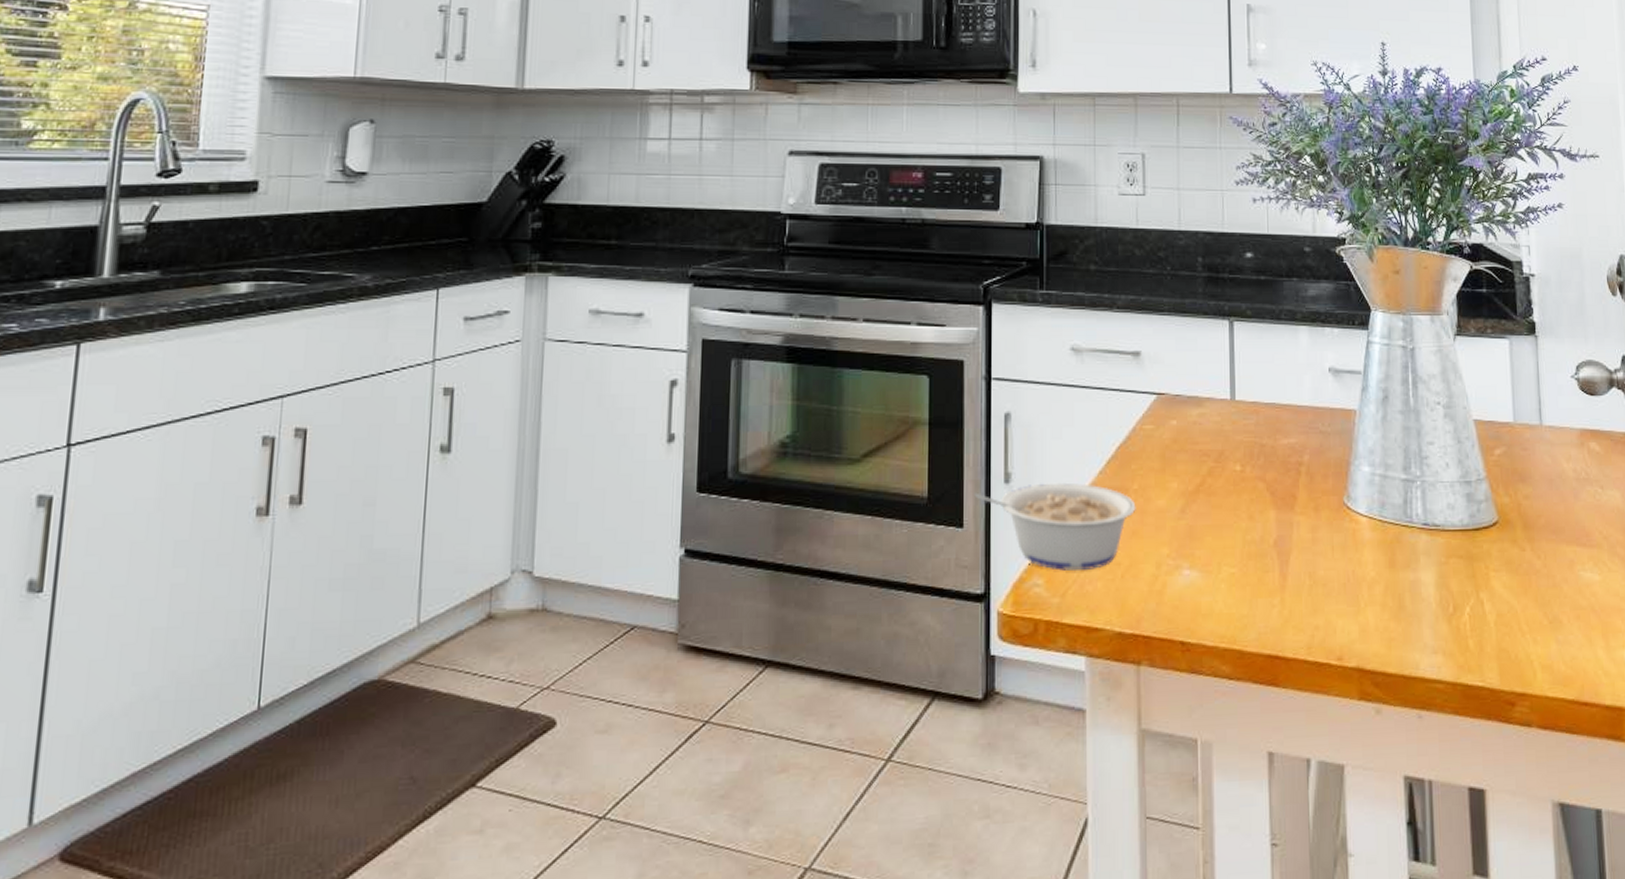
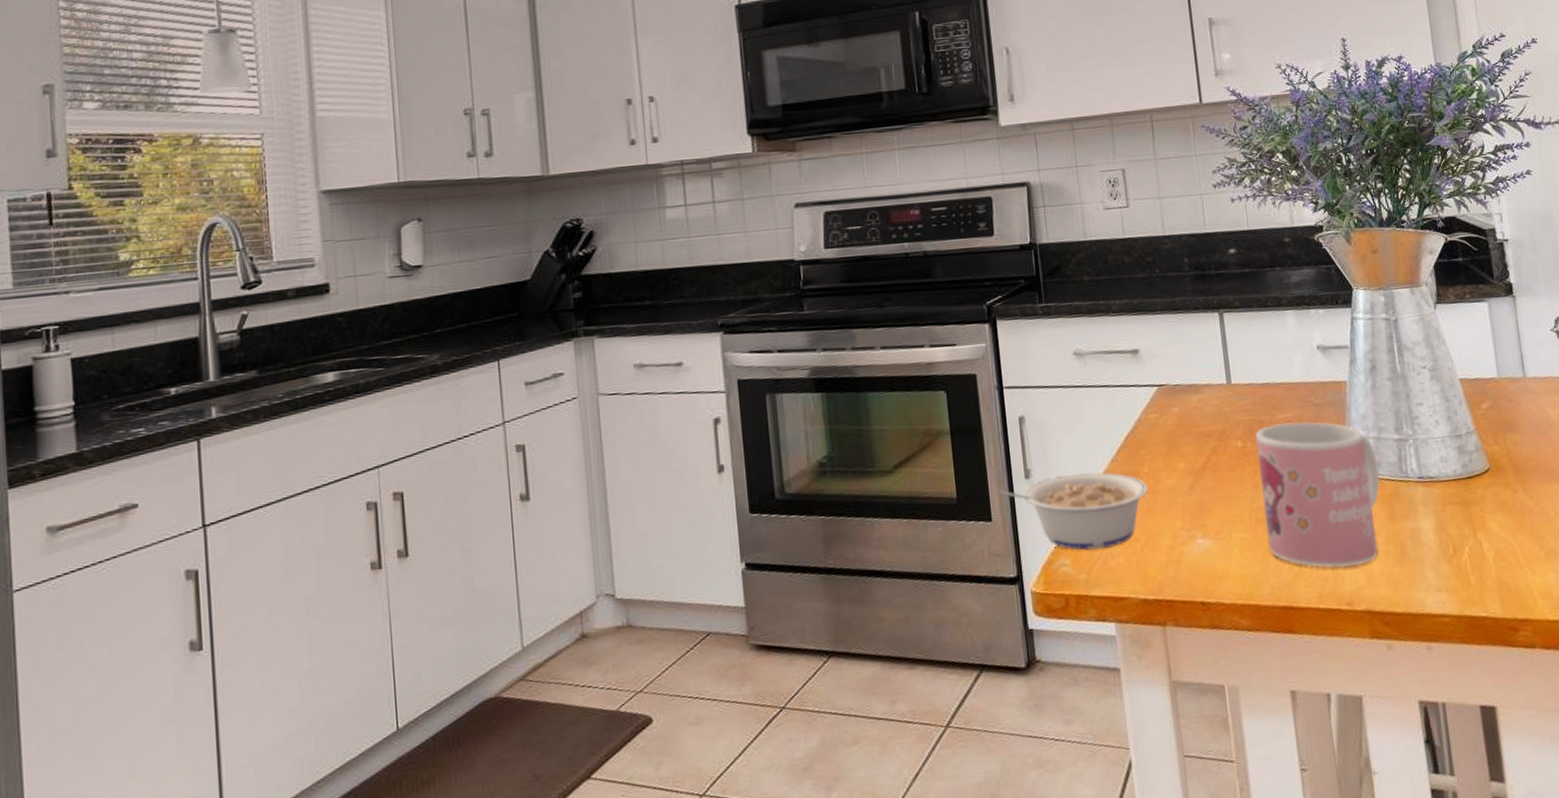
mug: none [1256,448,1383,616] -> present [1256,422,1380,568]

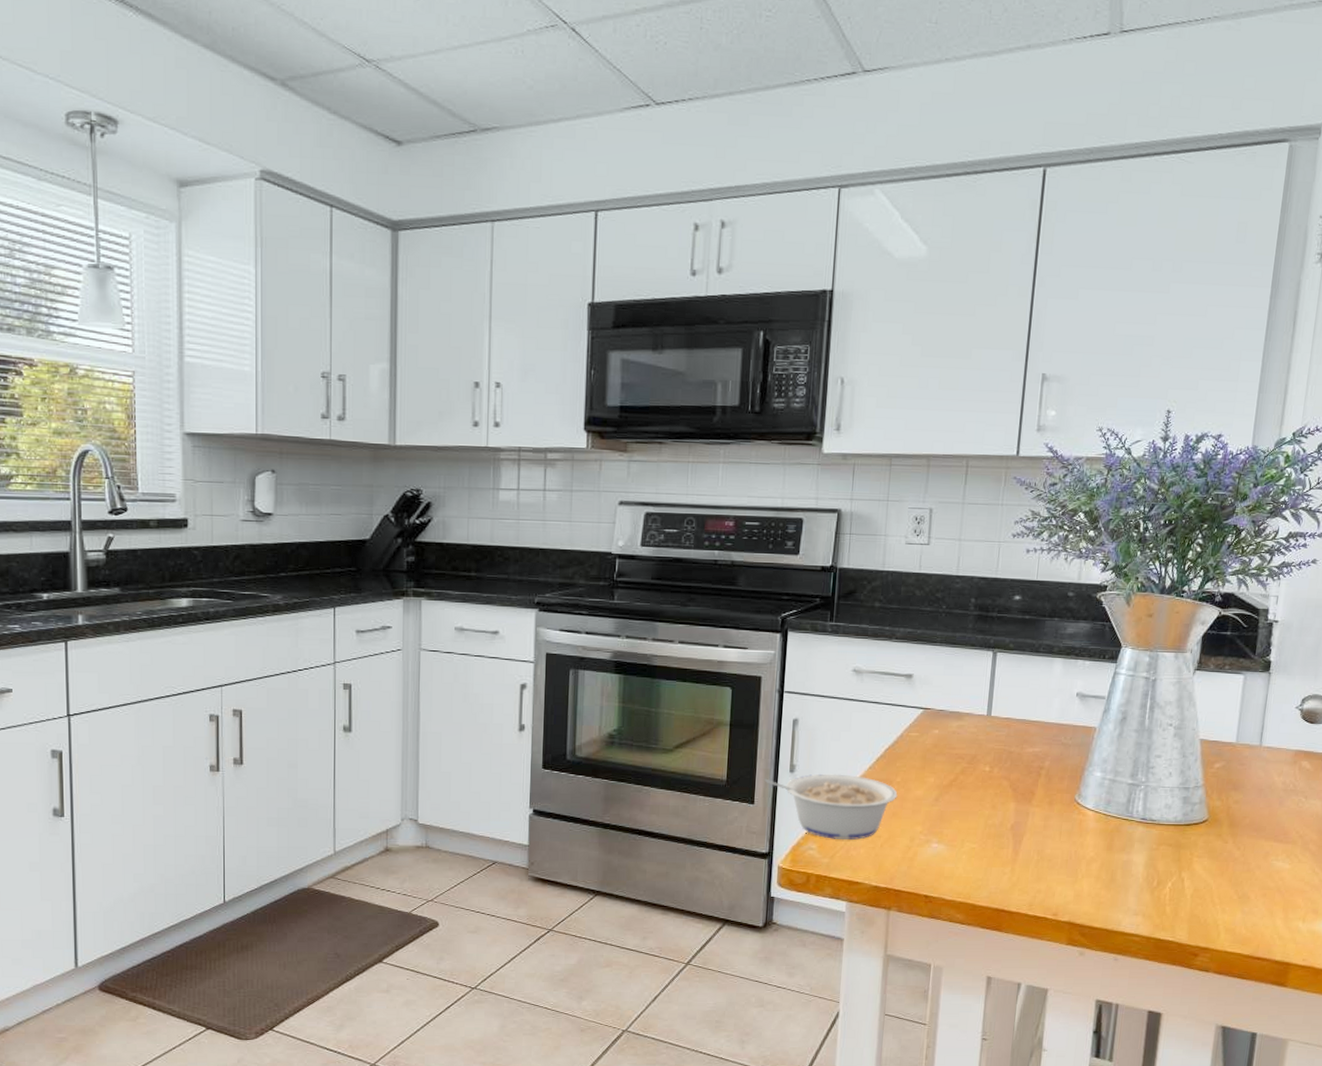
mug: present [1256,422,1380,568] -> none [994,755,1108,884]

